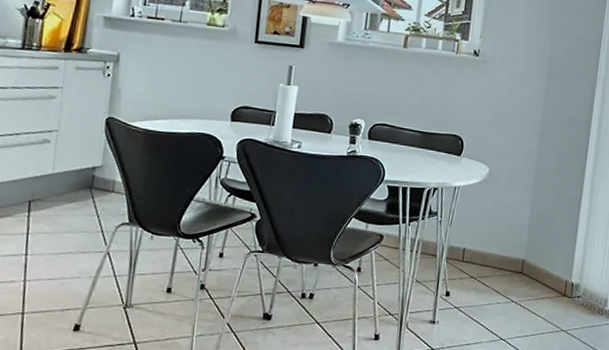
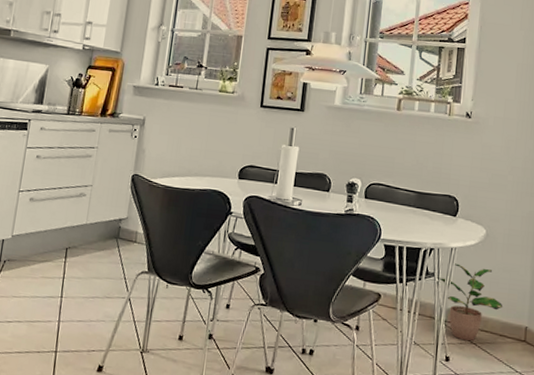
potted plant: none [442,202,503,276] -> present [439,263,503,341]

